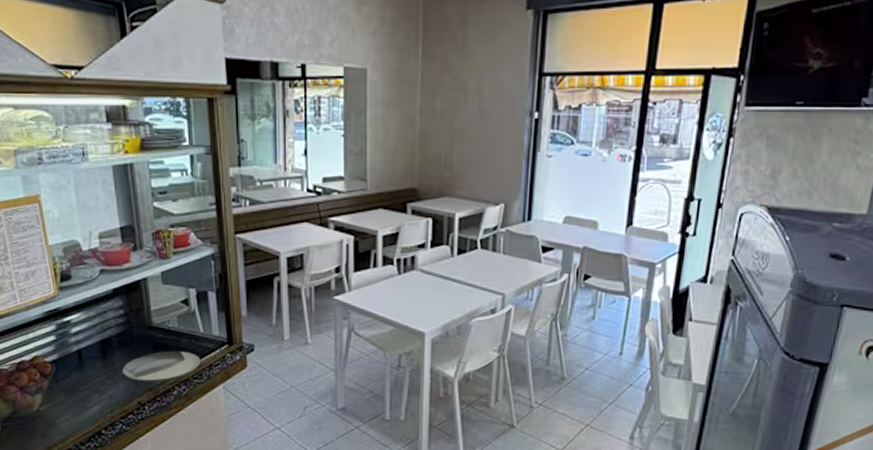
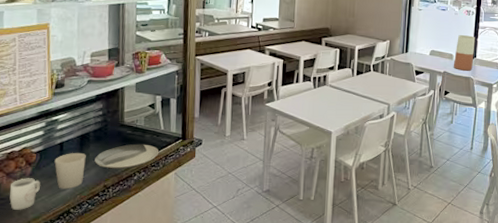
mug: none [26,393,62,431] -> present [9,178,40,210]
dixie cup: none [74,362,112,407] -> present [54,152,86,189]
vase: none [597,192,633,245] -> present [453,35,476,71]

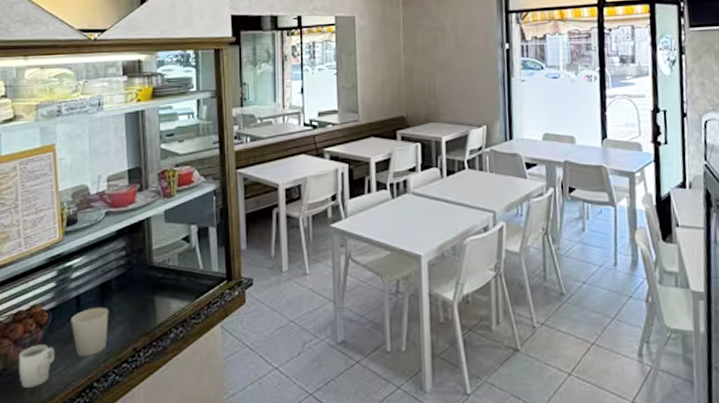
plate: present [94,144,159,169] -> none [120,290,200,326]
vase: present [453,35,476,71] -> none [576,109,604,157]

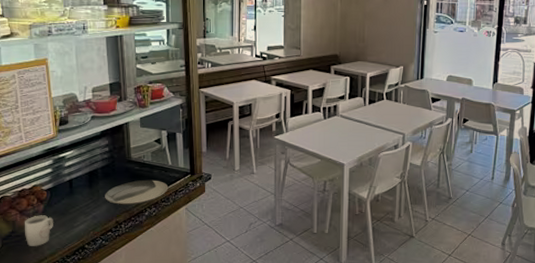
dixie cup: present [70,307,109,357] -> none [65,189,96,226]
plate: none [120,290,200,326] -> present [105,179,169,205]

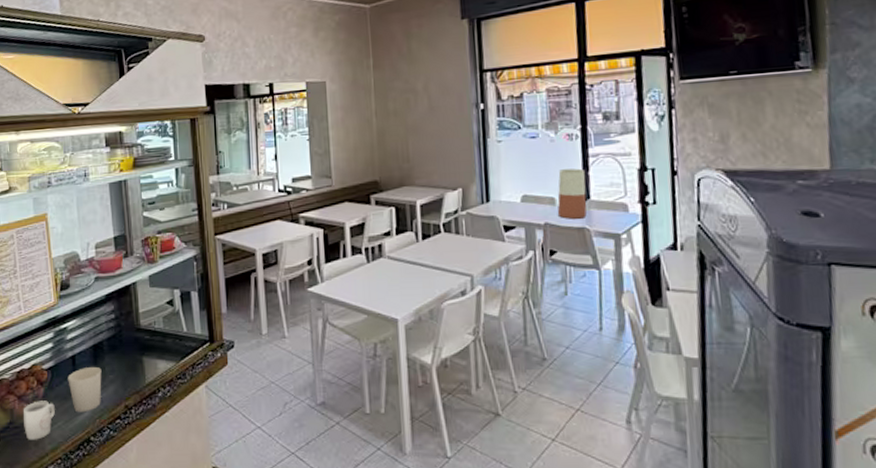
dixie cup: none [65,189,96,226] -> present [68,366,102,413]
plate: present [105,179,169,205] -> none [112,351,185,385]
vase: none [472,58,497,97] -> present [557,168,587,219]

